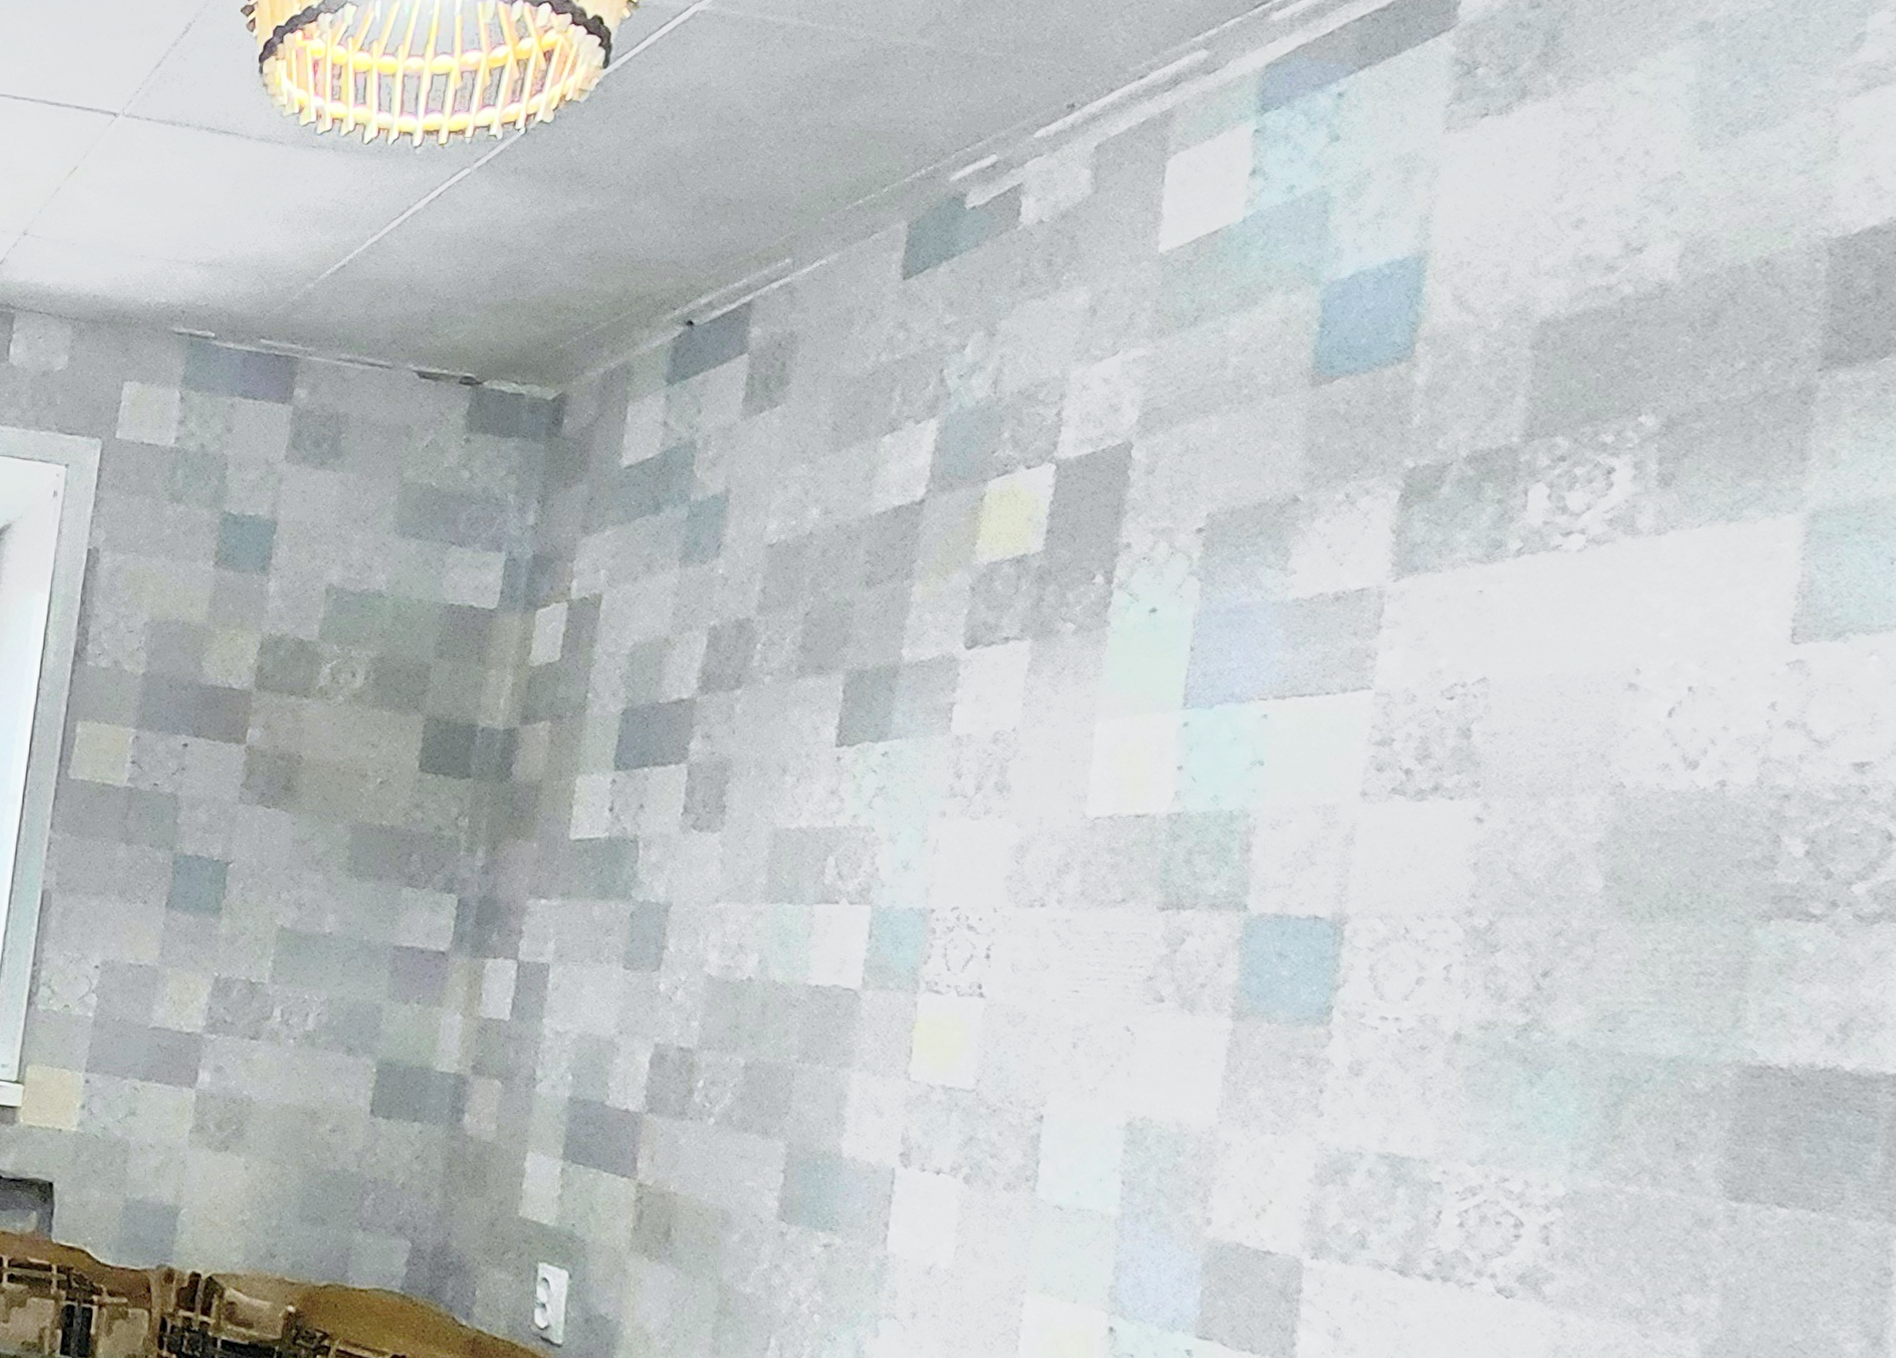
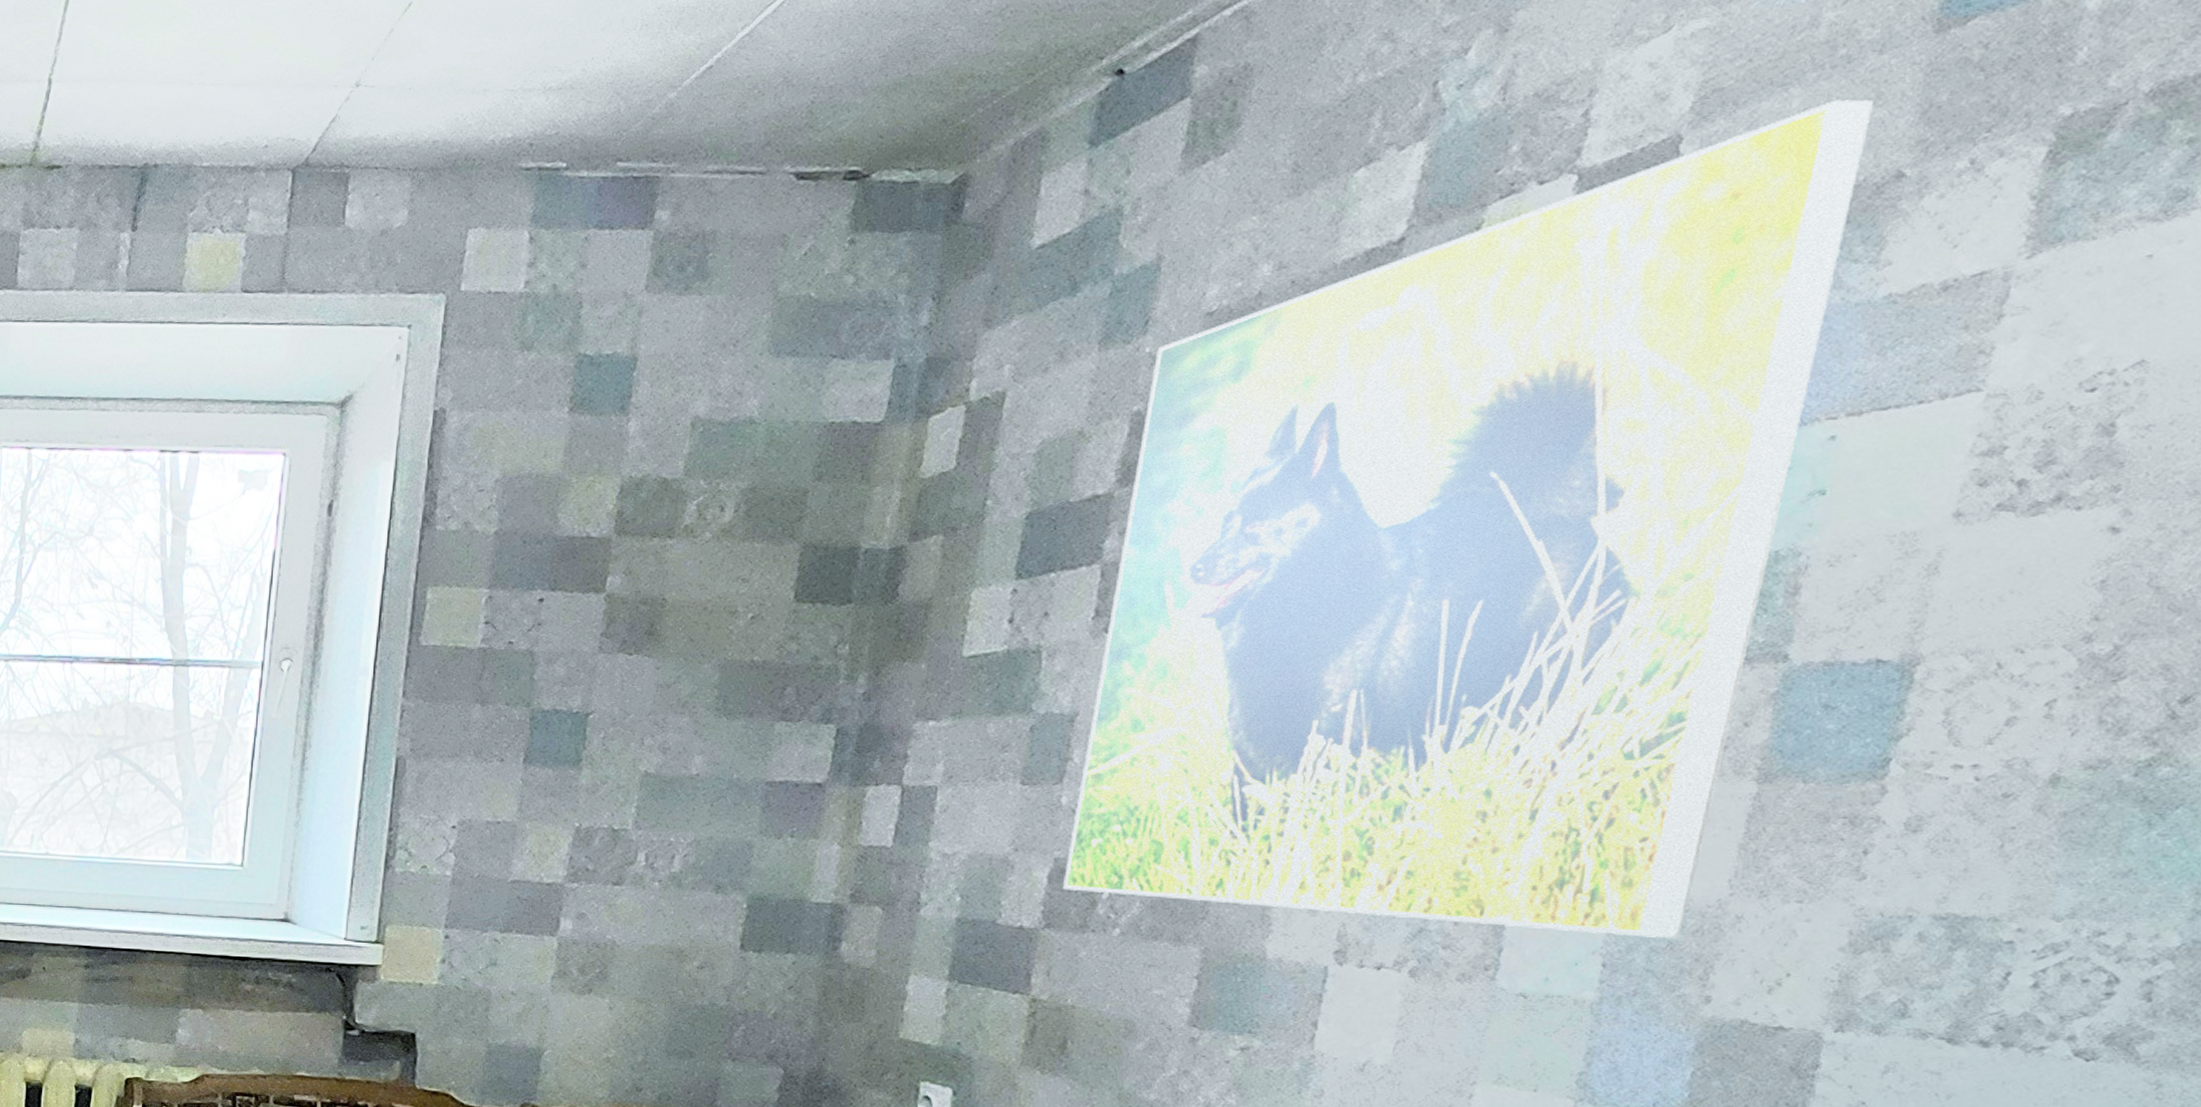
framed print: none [663,429,1271,1162] -> present [1063,99,1873,940]

